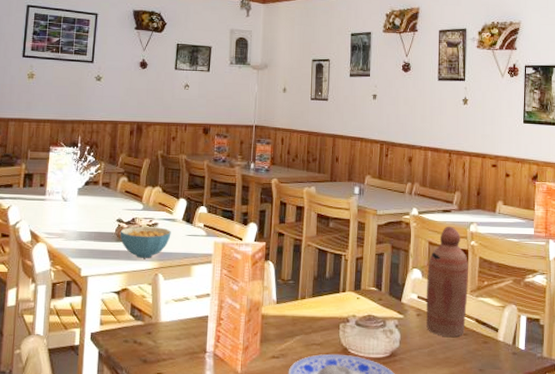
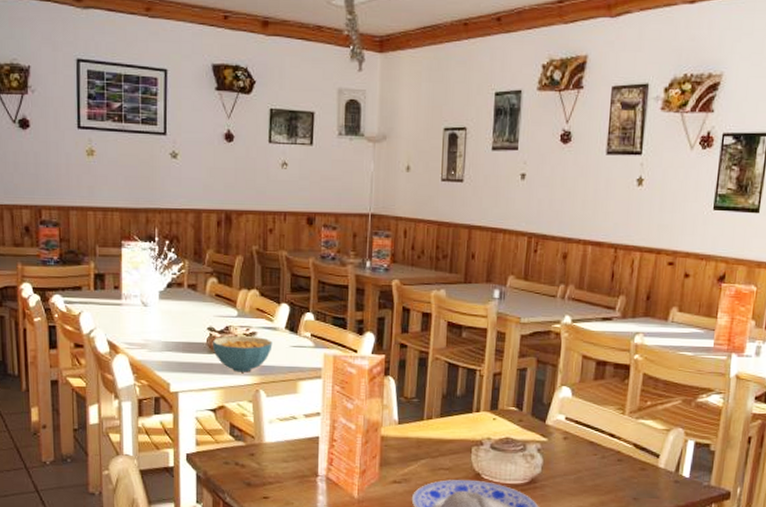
bottle: present [426,226,468,337] -> none [574,336,629,463]

